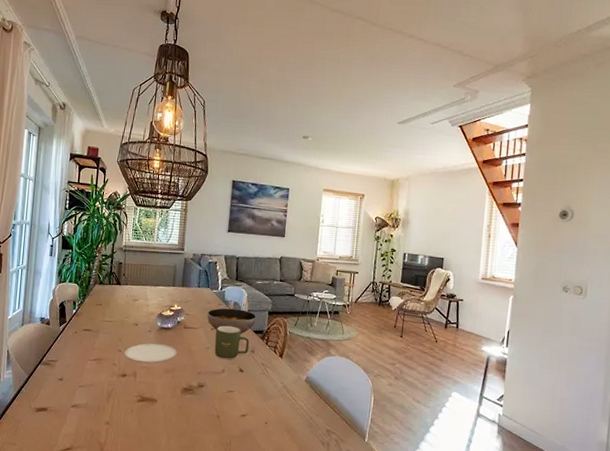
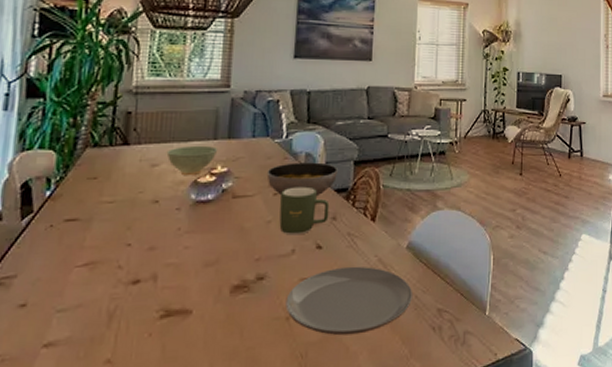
plate: present [124,343,177,363] -> none [136,225,222,257]
bowl: none [143,289,176,310] -> present [166,146,218,176]
plate: none [217,387,308,437] -> present [285,266,412,336]

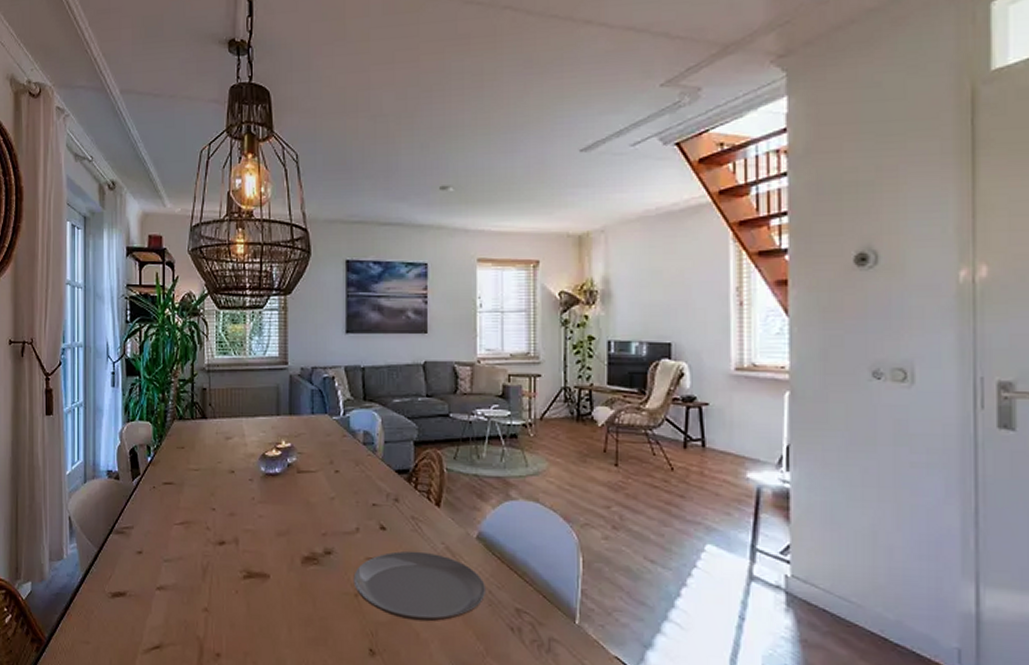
bowl: present [166,146,218,176] -> none [237,421,281,450]
soup bowl: present [266,162,338,197] -> none [327,440,397,477]
mug: present [279,186,330,236] -> none [342,465,391,514]

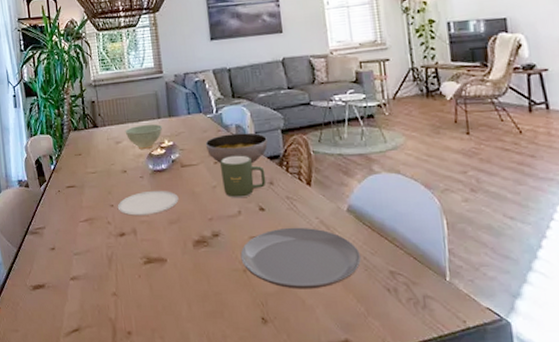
plate: none [219,496,291,524] -> present [117,190,179,216]
bowl: none [237,421,281,450] -> present [125,124,163,150]
soup bowl: none [327,440,397,477] -> present [205,132,268,164]
mug: none [342,465,391,514] -> present [220,155,266,199]

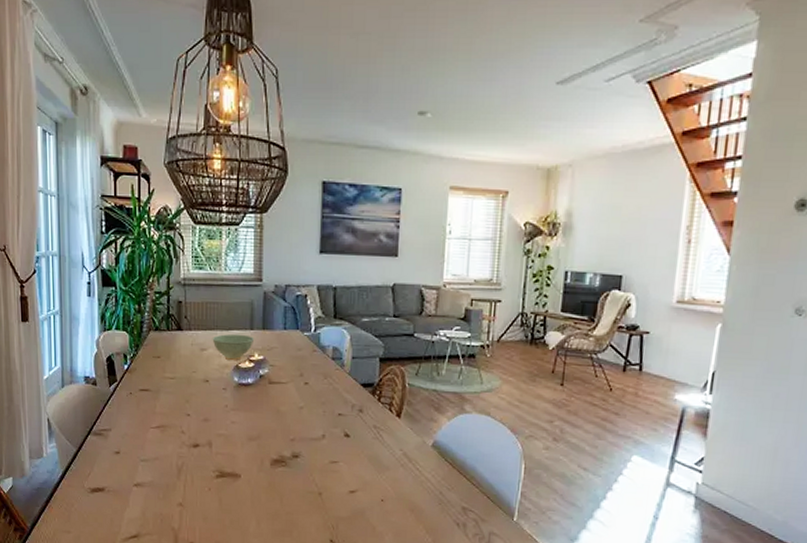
plate: present [117,190,179,216] -> none [194,404,262,429]
soup bowl: present [205,132,268,164] -> none [298,355,364,389]
mug: present [220,155,266,199] -> none [310,378,356,423]
plate: present [240,227,361,289] -> none [318,456,437,518]

